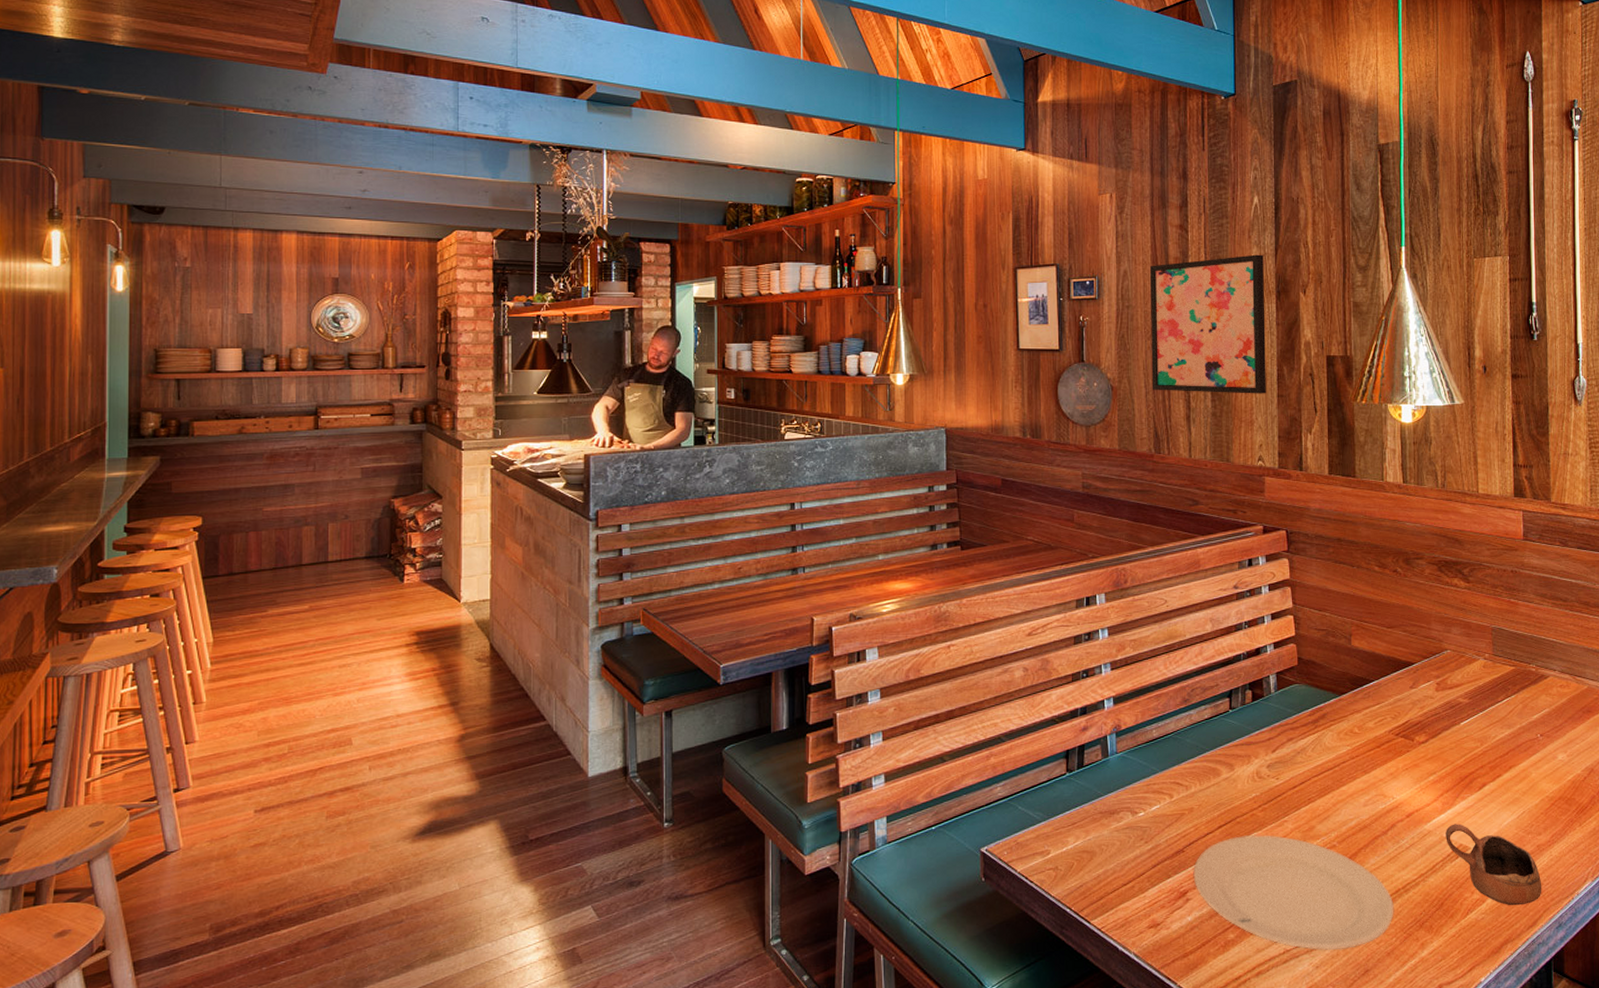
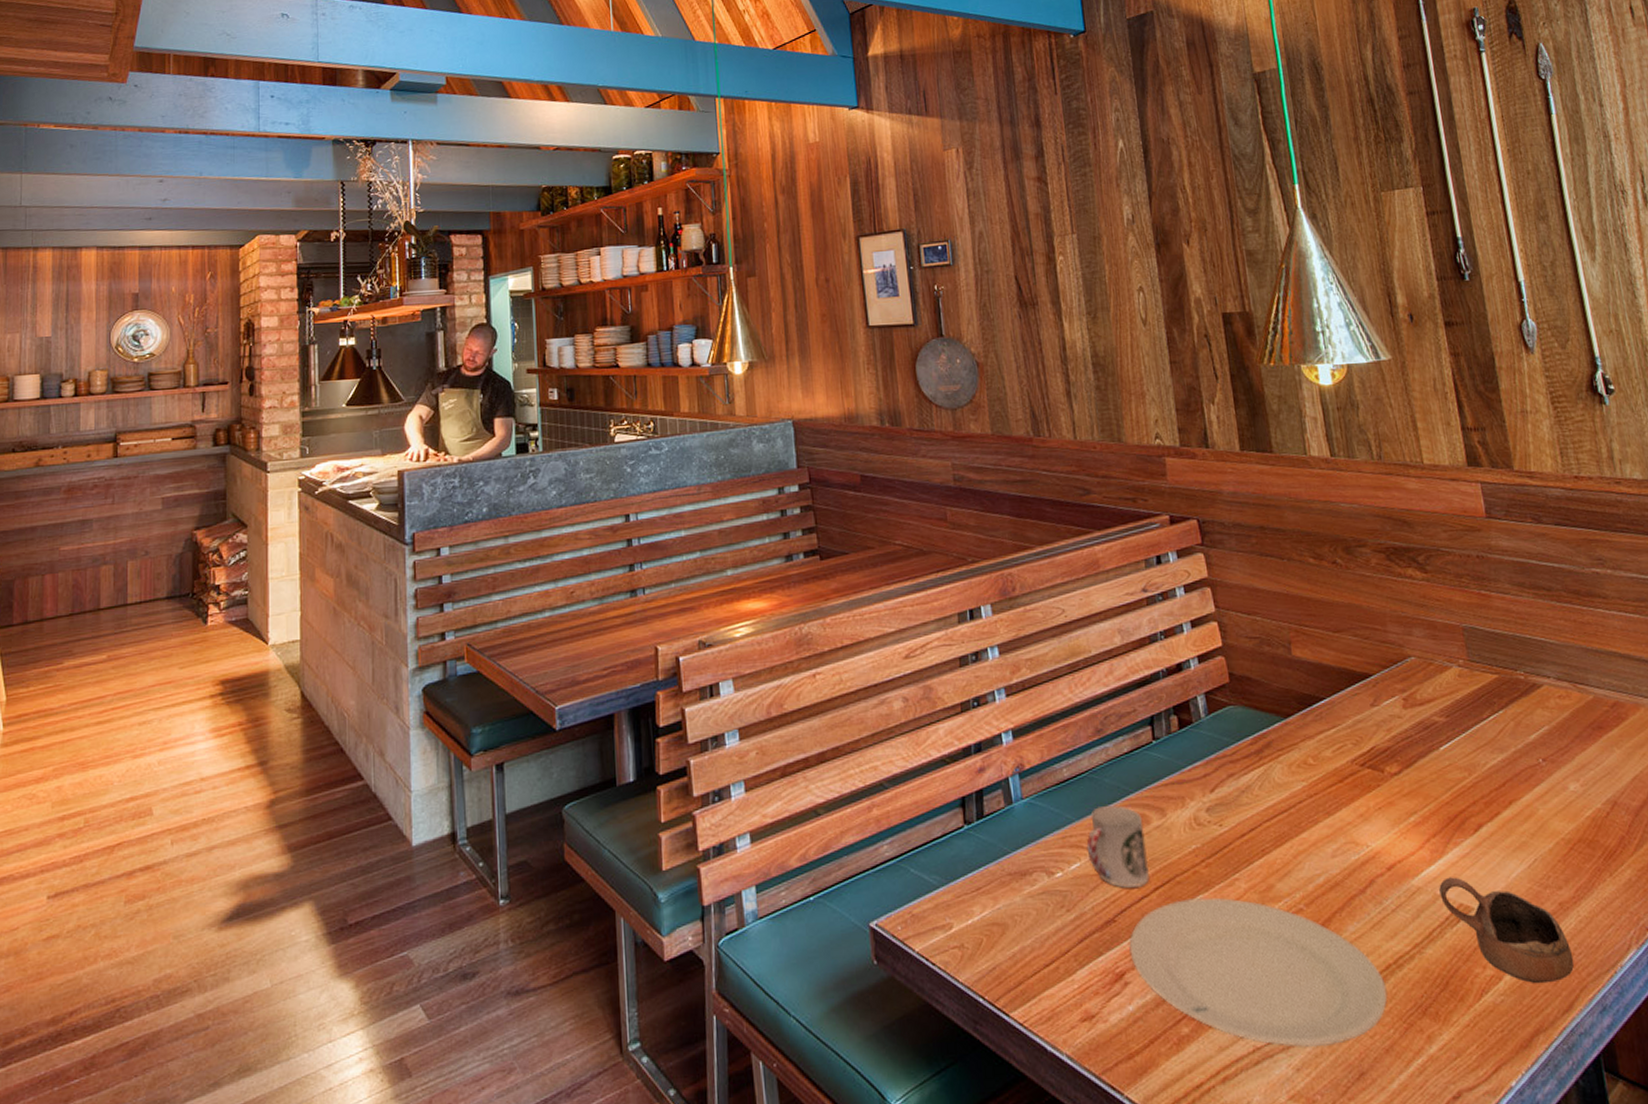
wall art: present [1150,254,1266,394] -> none [1009,203,1156,365]
cup: none [1166,760,1215,826] -> present [1086,805,1149,888]

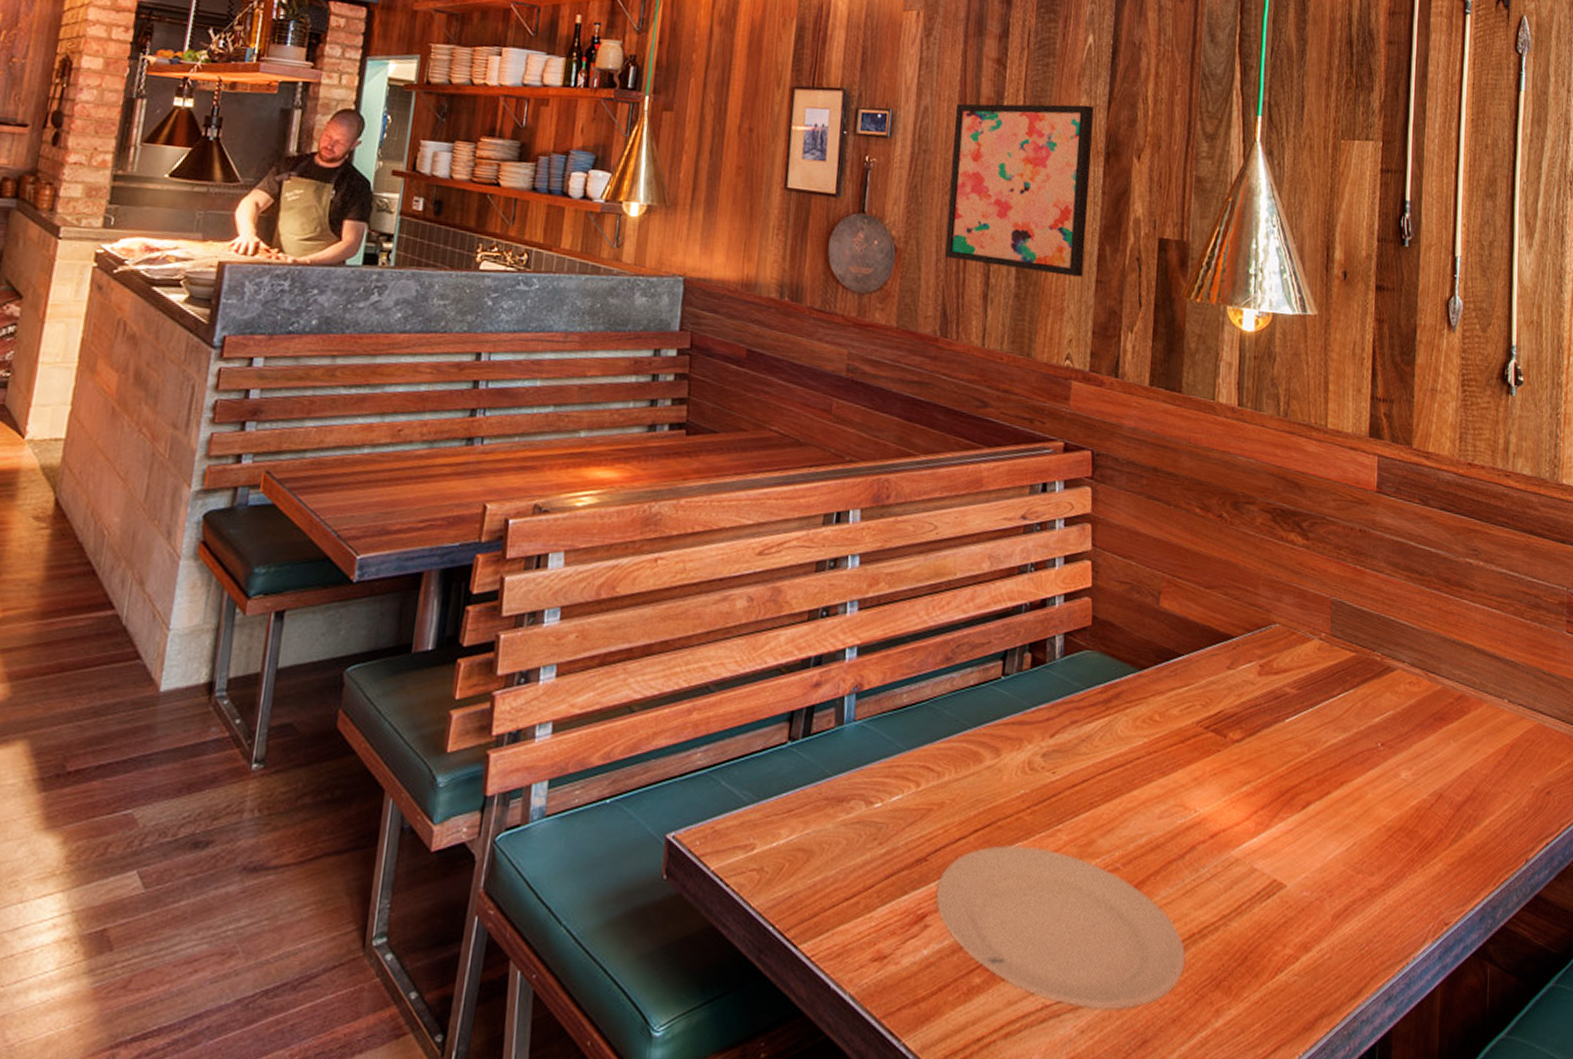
wall art: none [1009,203,1156,365] -> present [945,103,1094,277]
cup: present [1086,805,1149,888] -> none [911,738,976,827]
cup: present [1439,877,1575,984] -> none [1256,852,1371,968]

